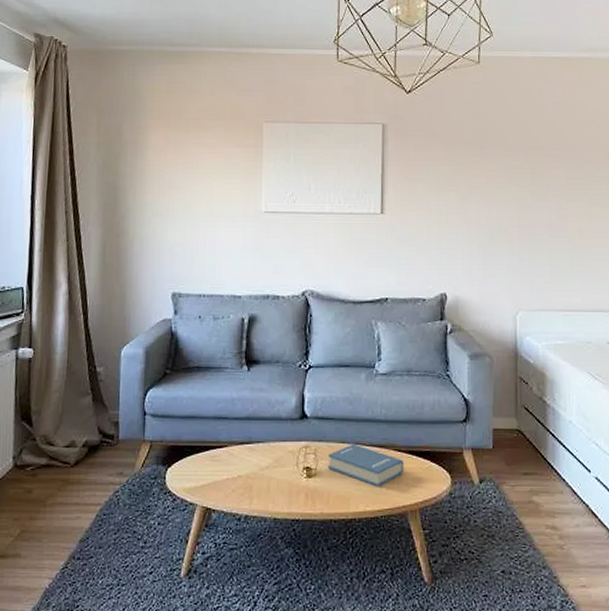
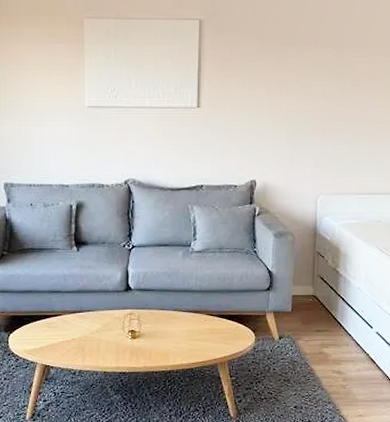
hardback book: present [327,443,404,487] -> none [149,310,215,345]

